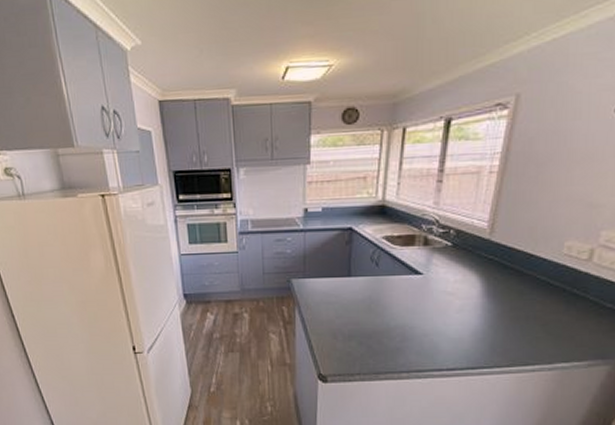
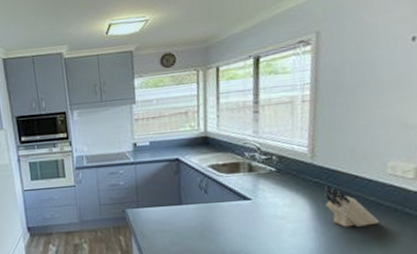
knife block: none [496,263,546,305] -> present [323,186,380,227]

